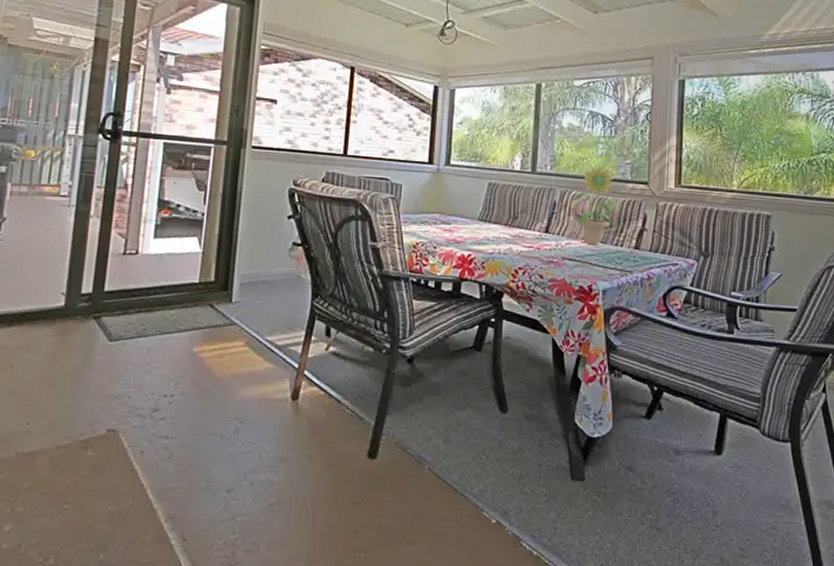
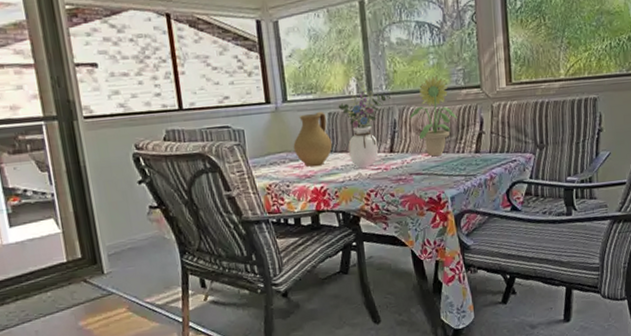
pitcher: none [447,179,488,233] -> present [293,111,333,167]
bouquet: none [499,160,555,243] -> present [338,83,392,167]

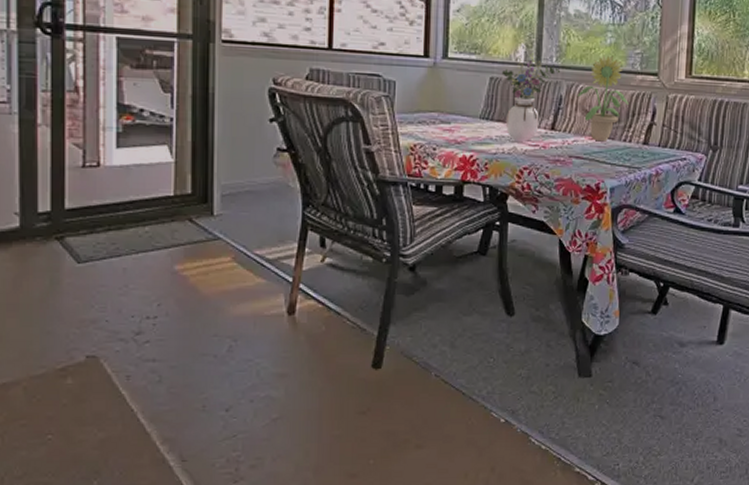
pitcher: present [293,111,333,167] -> none [446,74,490,132]

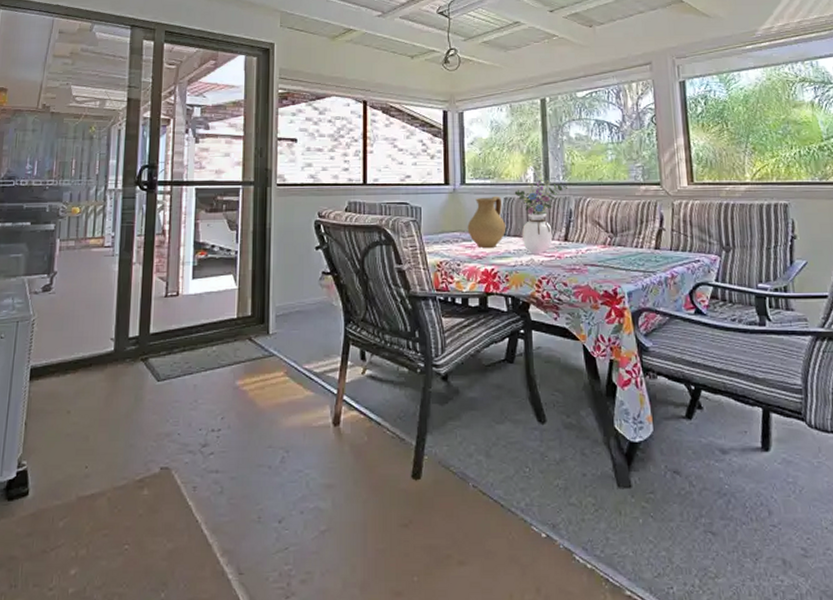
pitcher: none [446,74,490,132] -> present [467,195,506,248]
sunflower: present [577,55,629,142] -> none [585,170,636,249]

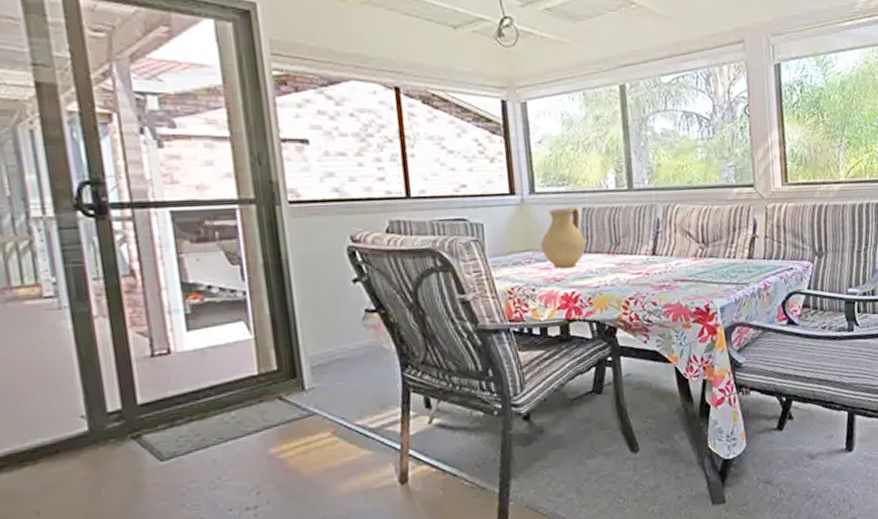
bouquet: present [514,173,569,253] -> none [593,176,655,271]

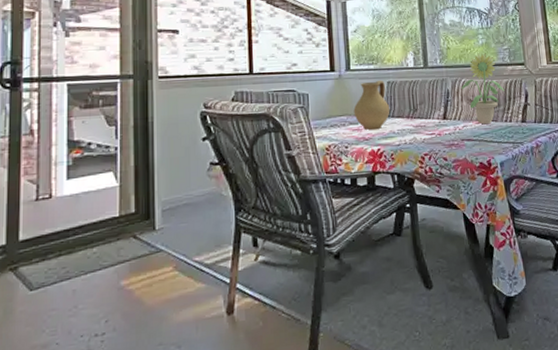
sunflower: none [674,171,728,262] -> present [461,53,504,125]

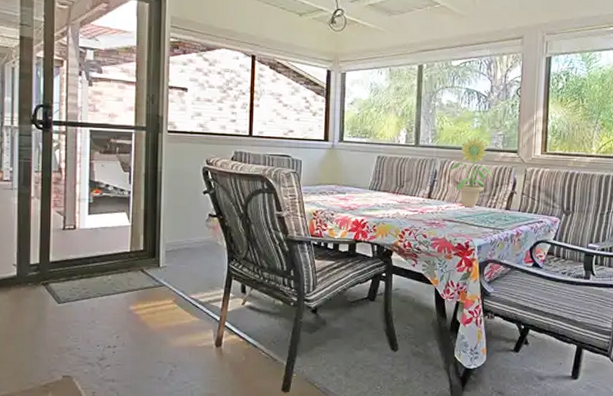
pitcher: present [353,80,390,130] -> none [342,153,378,200]

